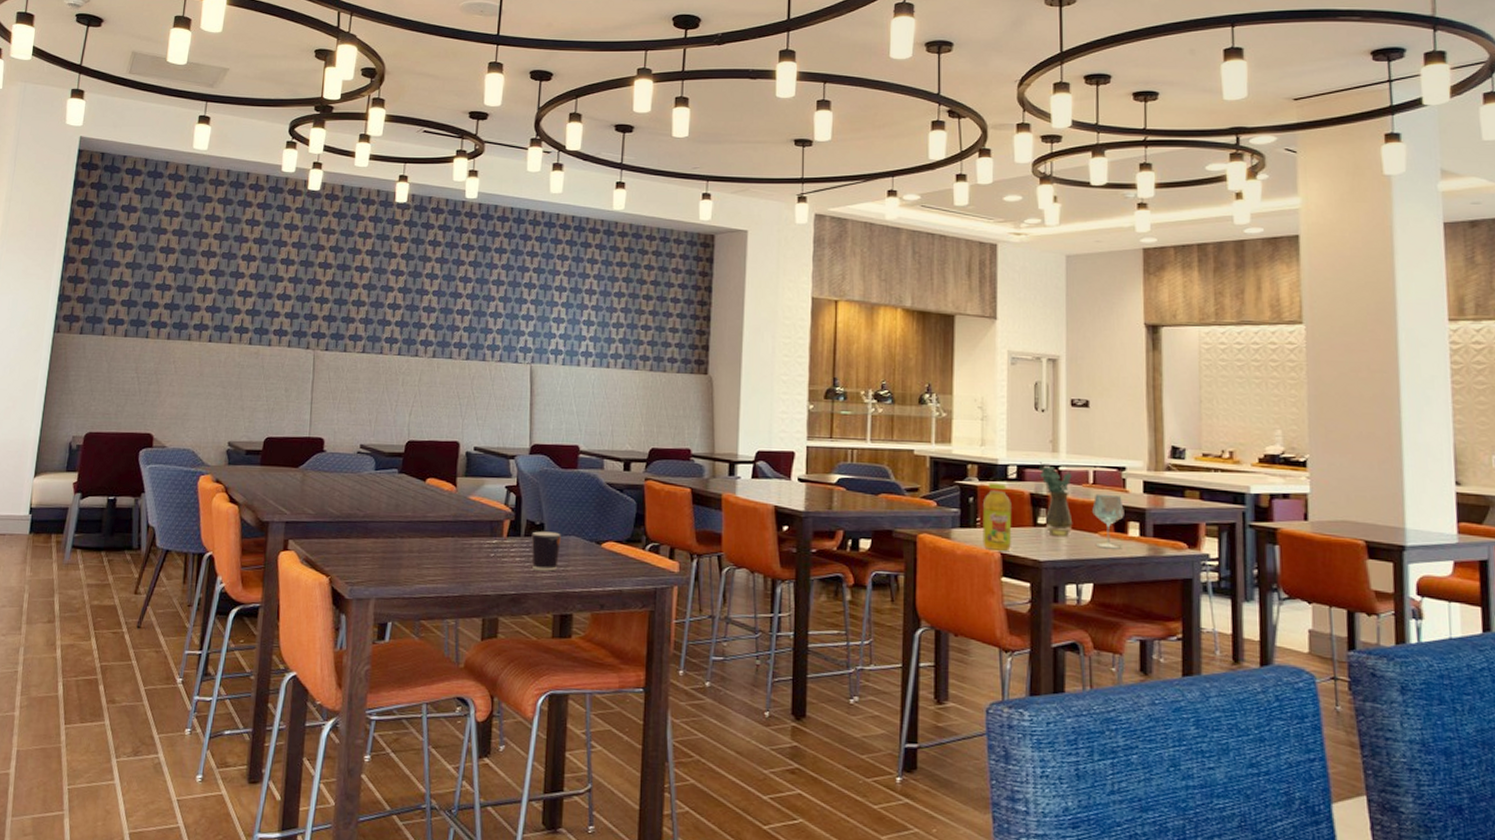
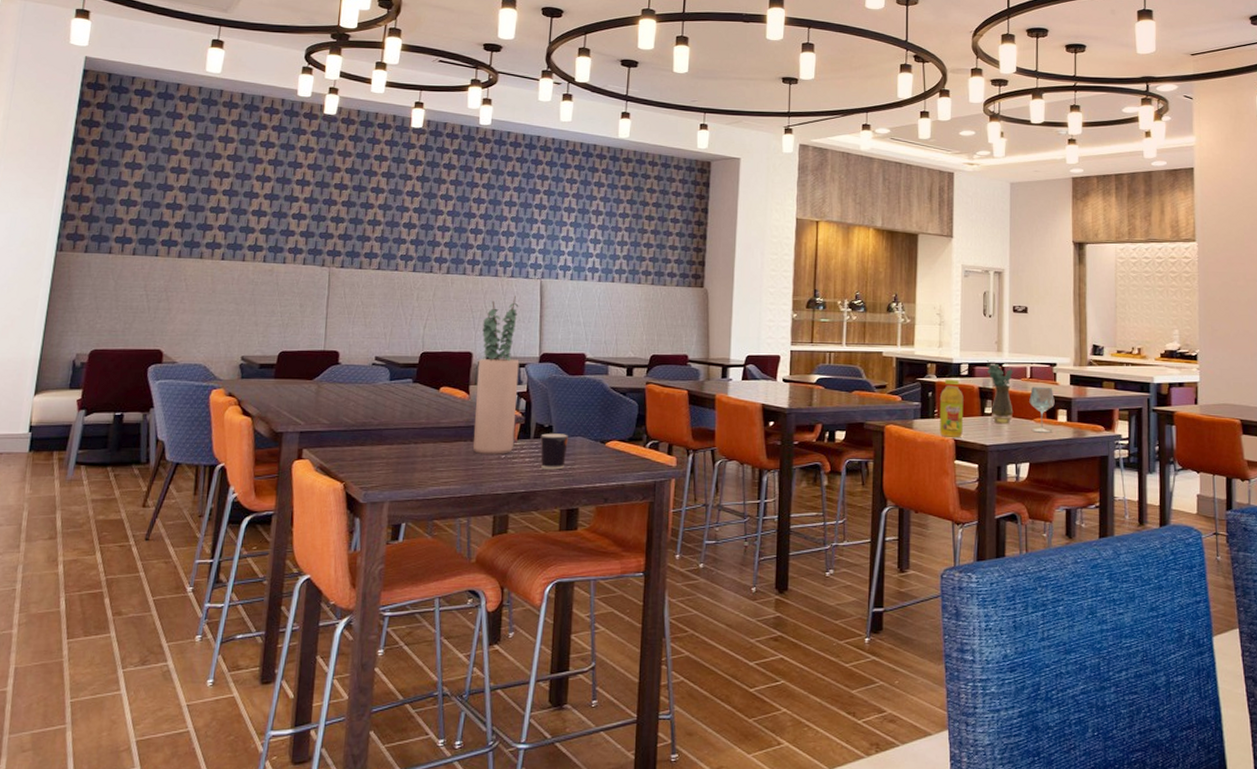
vase: none [460,382,509,553] -> present [472,296,520,454]

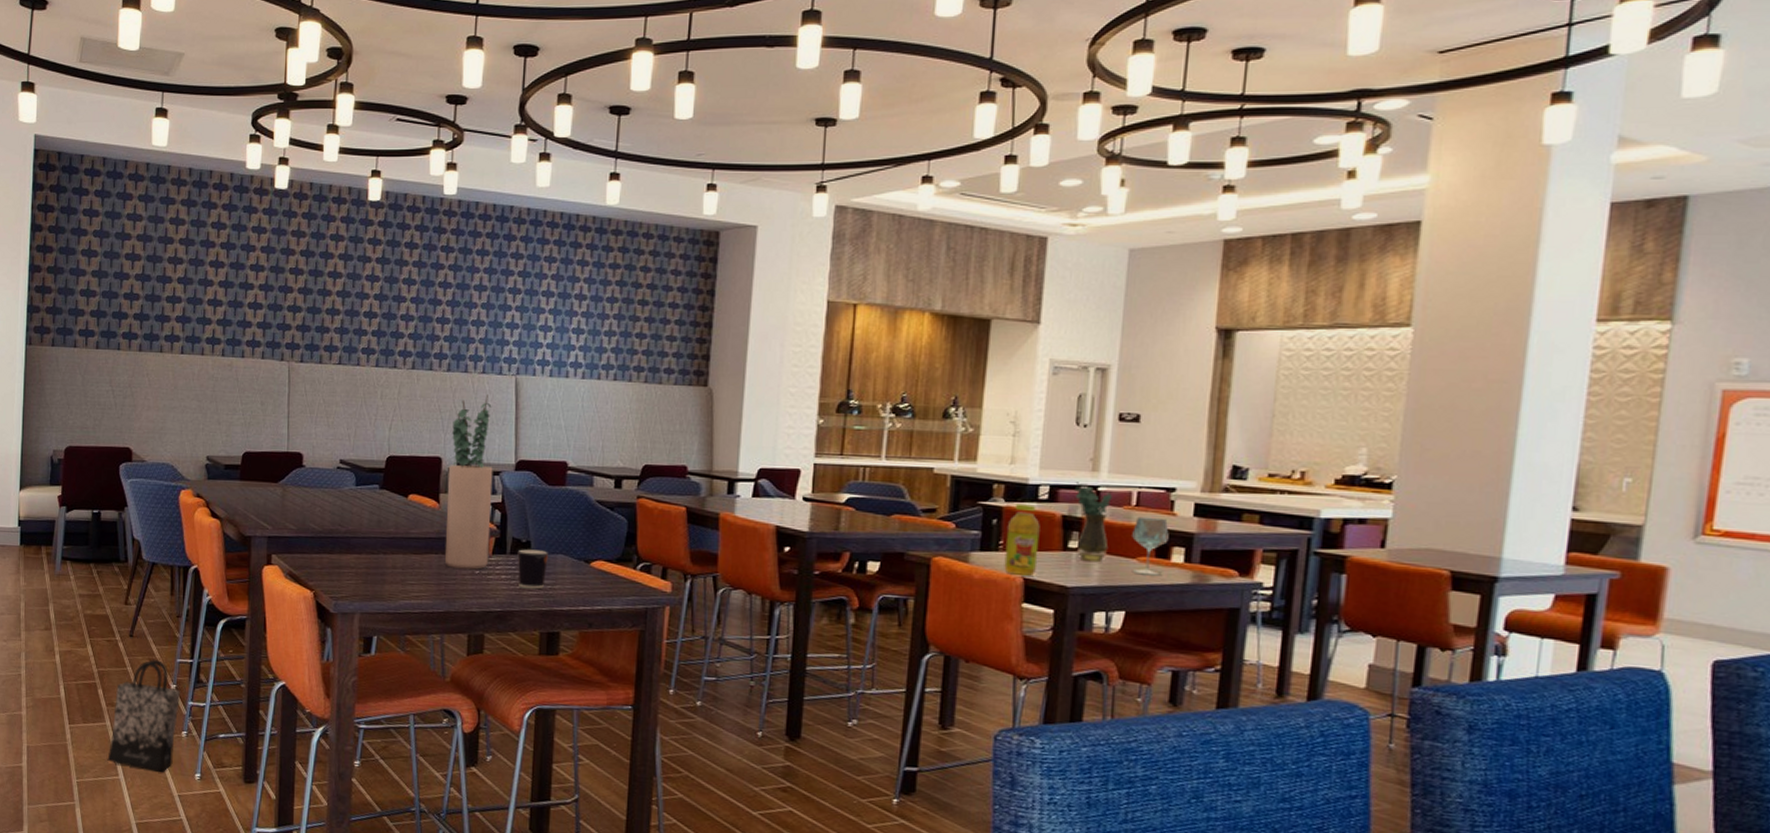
shopping bag: none [108,562,198,682] -> present [107,659,181,772]

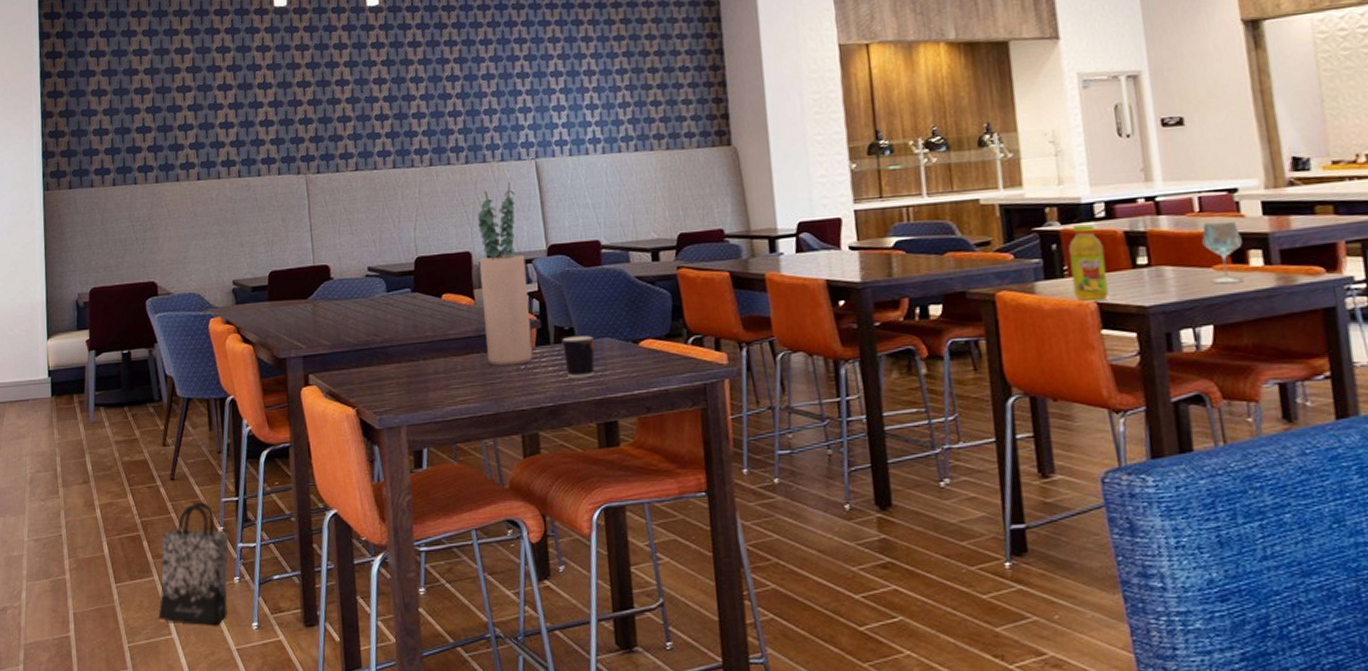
vase: present [1075,482,1113,563] -> none [1130,194,1181,278]

